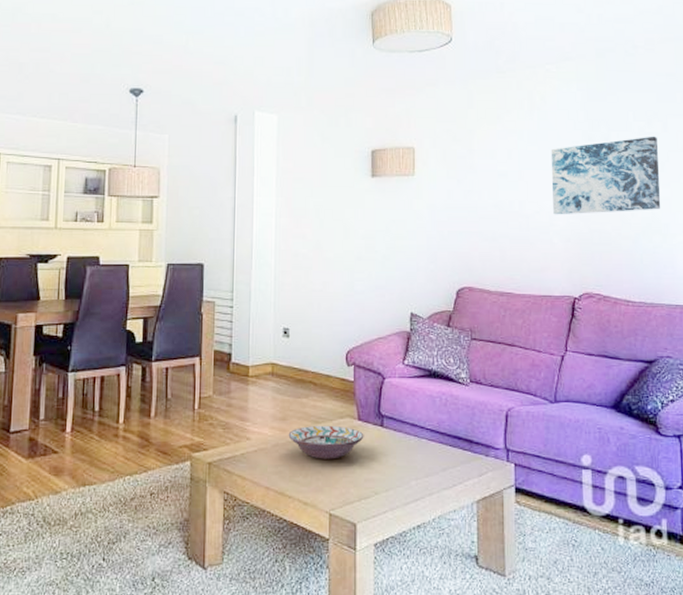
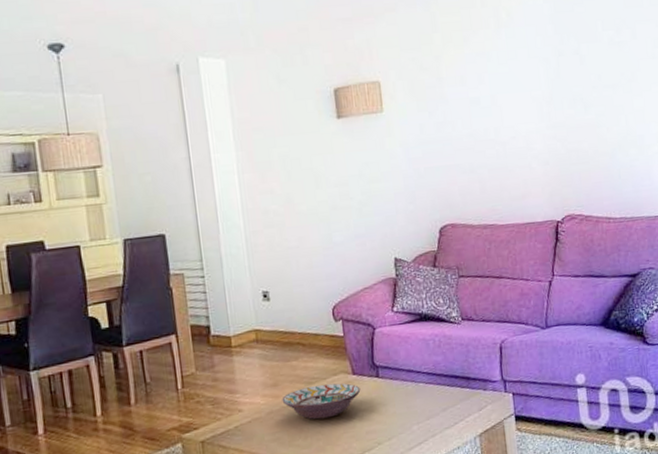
wall art: present [550,136,661,215] -> none [521,44,635,139]

